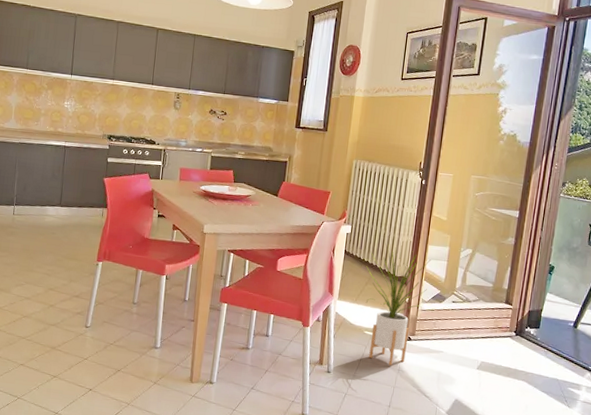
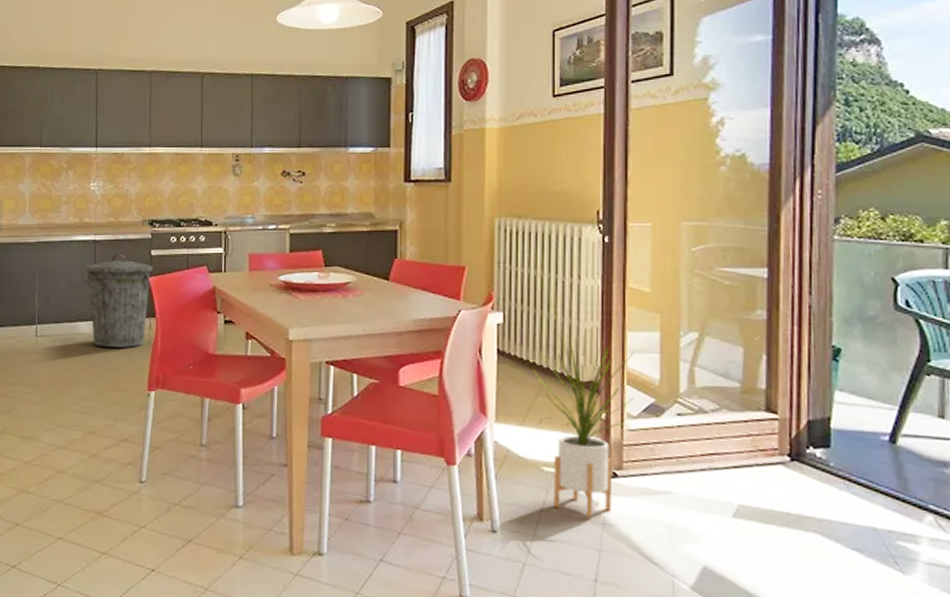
trash can: none [56,158,108,229] -> present [85,254,153,348]

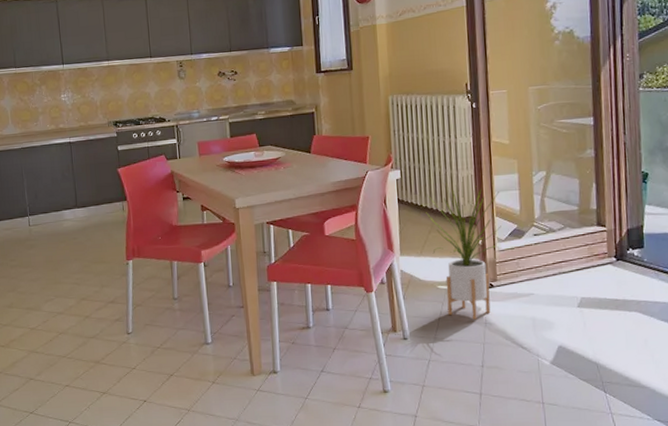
trash can: present [85,254,153,348] -> none [64,152,121,229]

